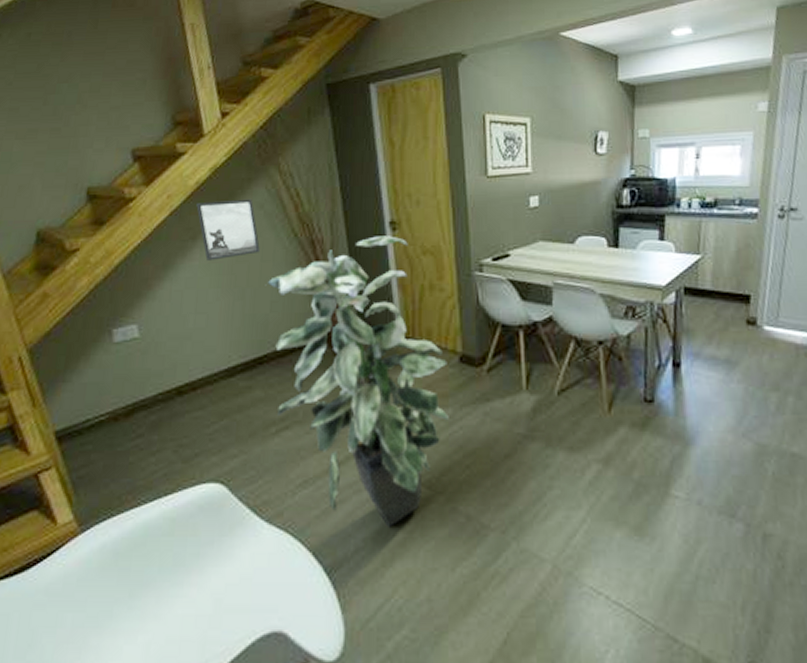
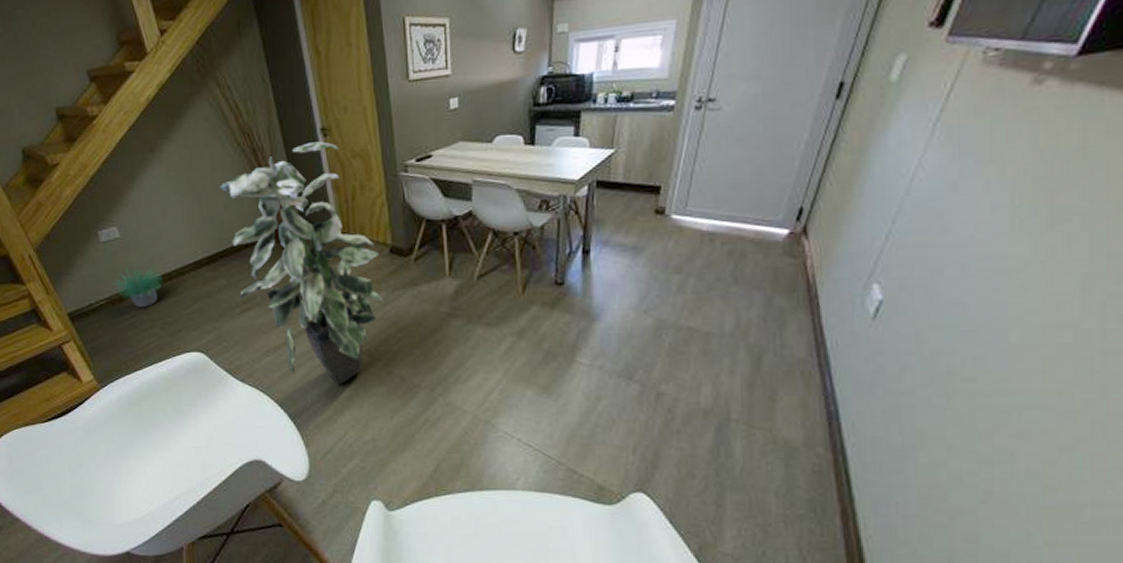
potted plant: none [118,370,184,426] -> present [112,264,163,308]
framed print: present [196,198,260,261] -> none [150,112,209,170]

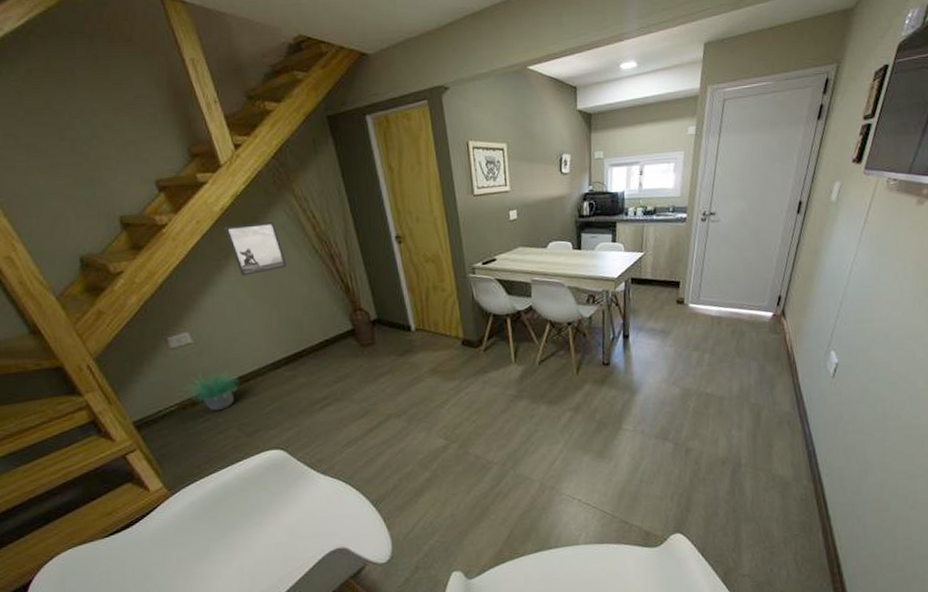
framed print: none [150,112,209,170] -> present [224,221,287,276]
indoor plant: present [217,141,383,386] -> none [295,248,457,469]

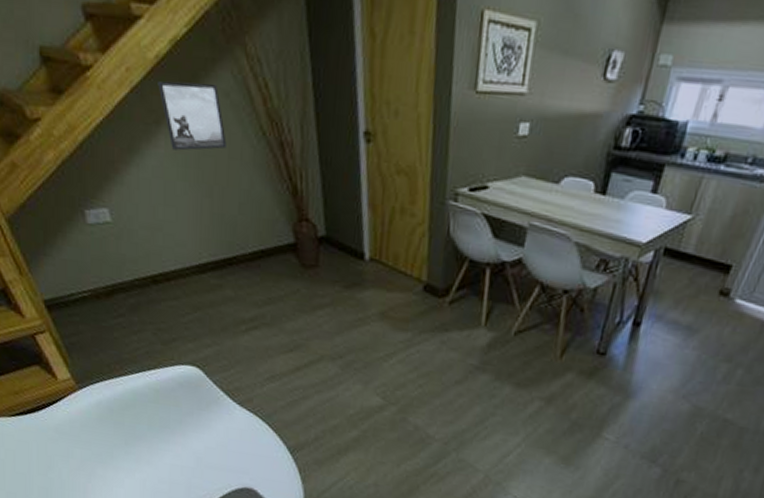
potted plant: present [183,367,239,411] -> none [98,255,159,308]

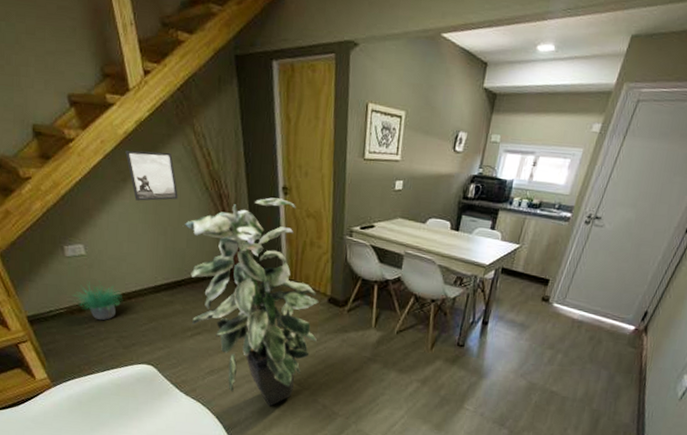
potted plant: none [98,255,159,308] -> present [73,280,122,321]
indoor plant: none [233,146,411,425] -> present [182,197,319,407]

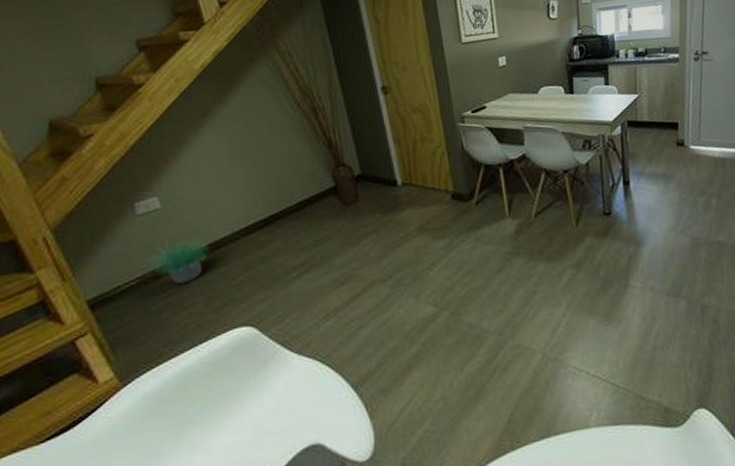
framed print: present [125,150,178,201] -> none [204,76,267,134]
indoor plant: present [182,197,319,407] -> none [275,99,447,343]

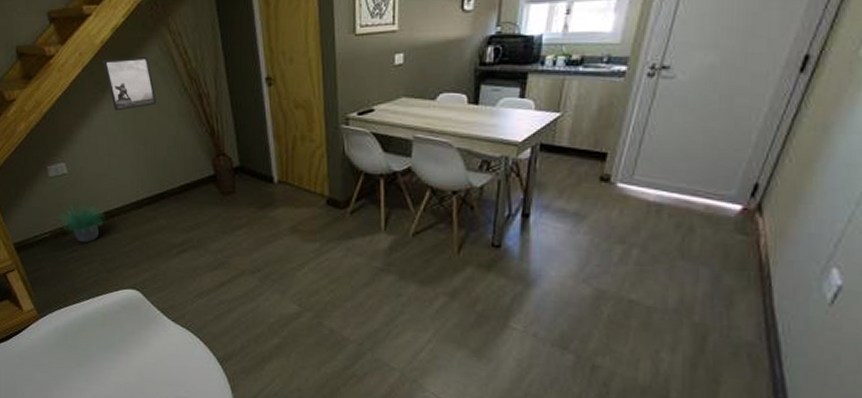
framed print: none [204,76,267,134] -> present [103,56,156,111]

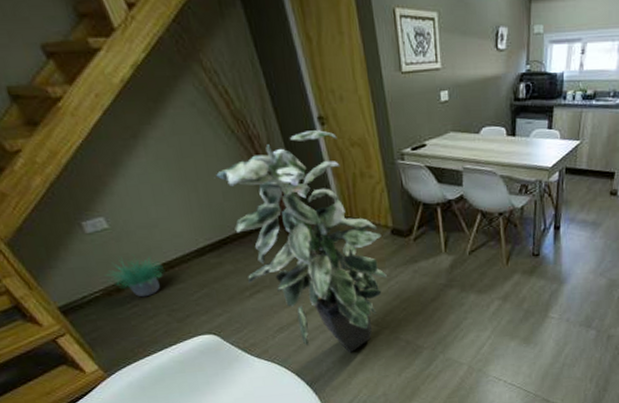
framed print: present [103,56,156,111] -> none [127,96,202,158]
indoor plant: none [162,91,317,333] -> present [214,130,387,353]

